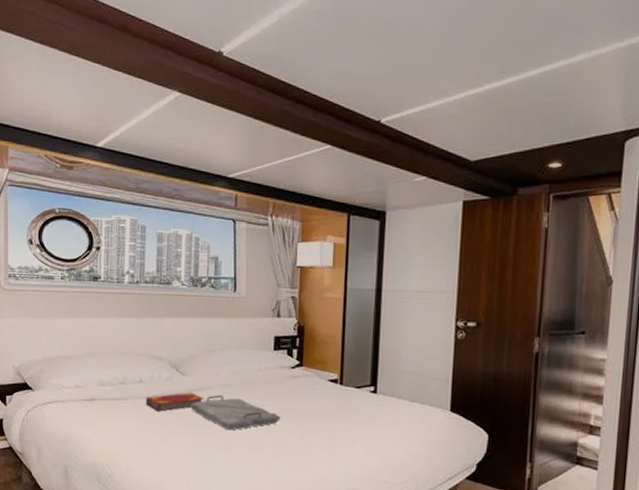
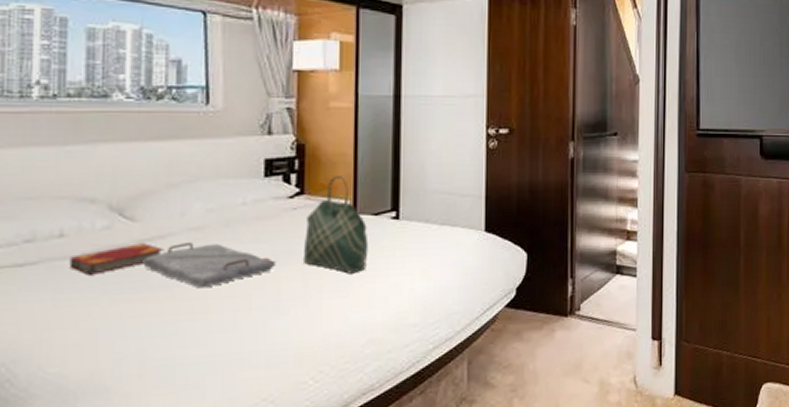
tote bag: none [300,353,351,434] -> present [302,176,369,274]

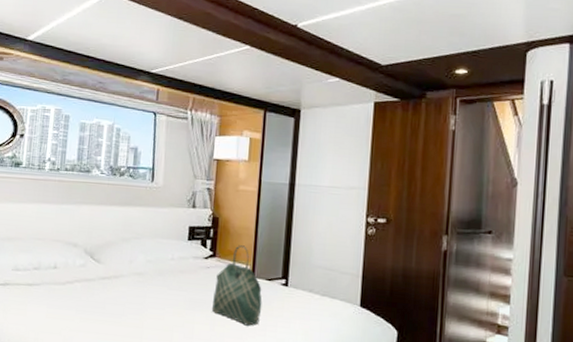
hardback book: present [69,243,164,275] -> none [58,279,117,298]
serving tray: present [143,241,276,288] -> none [103,283,192,320]

